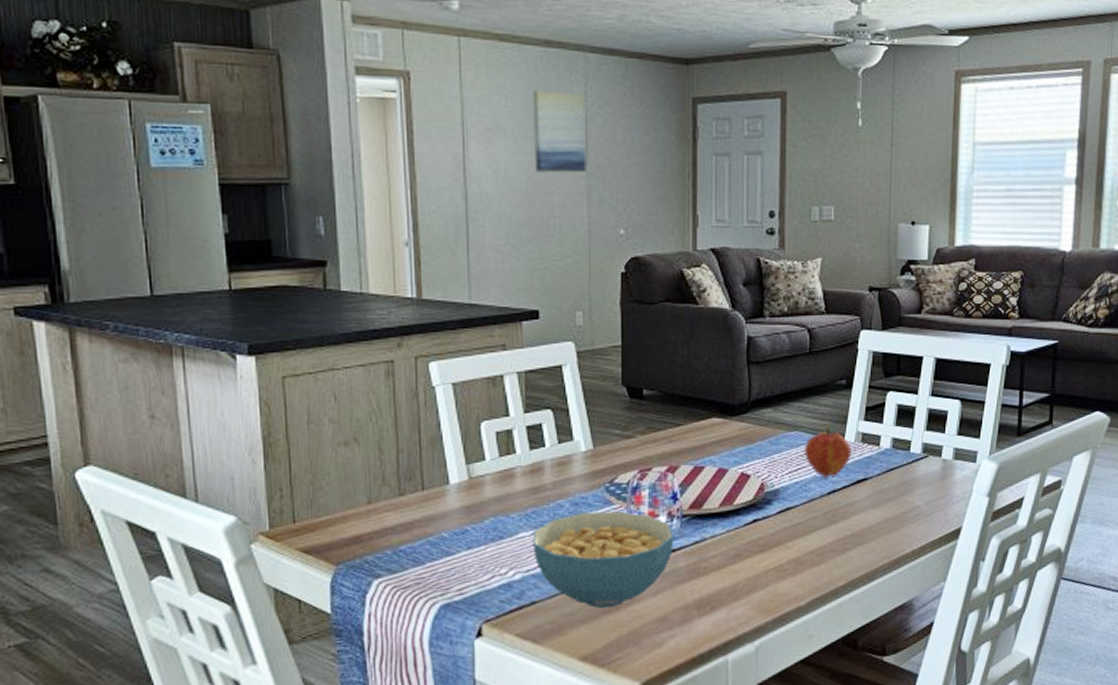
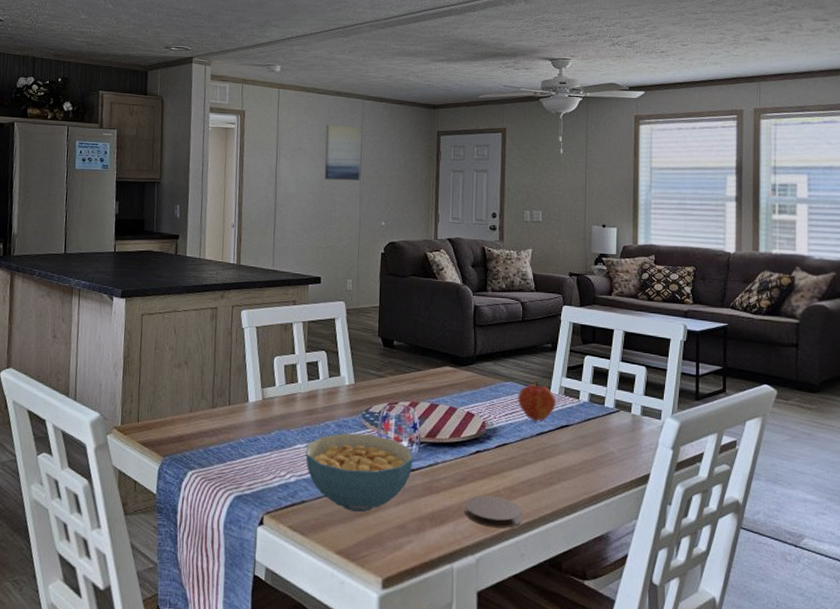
coaster: none [740,571,810,609] -> present [464,495,522,528]

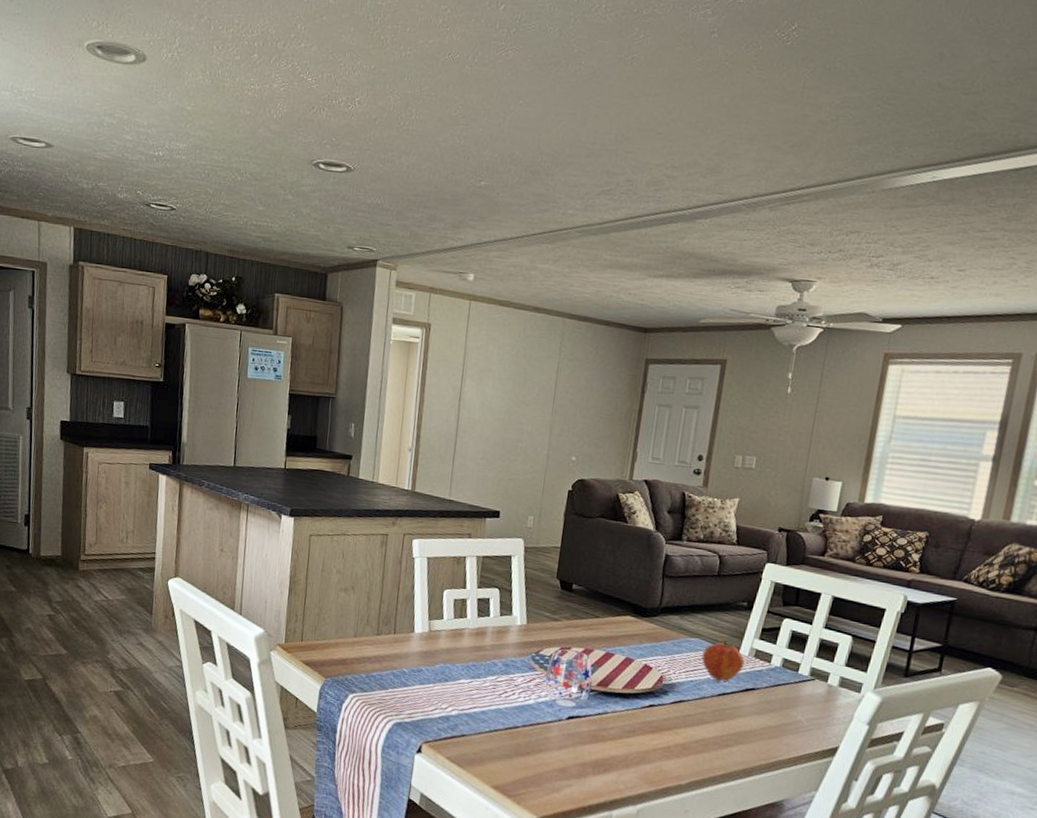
cereal bowl: present [305,433,414,512] -> none [469,672,582,752]
wall art: present [324,125,362,181] -> none [512,344,559,410]
coaster: present [464,495,522,528] -> none [629,749,692,784]

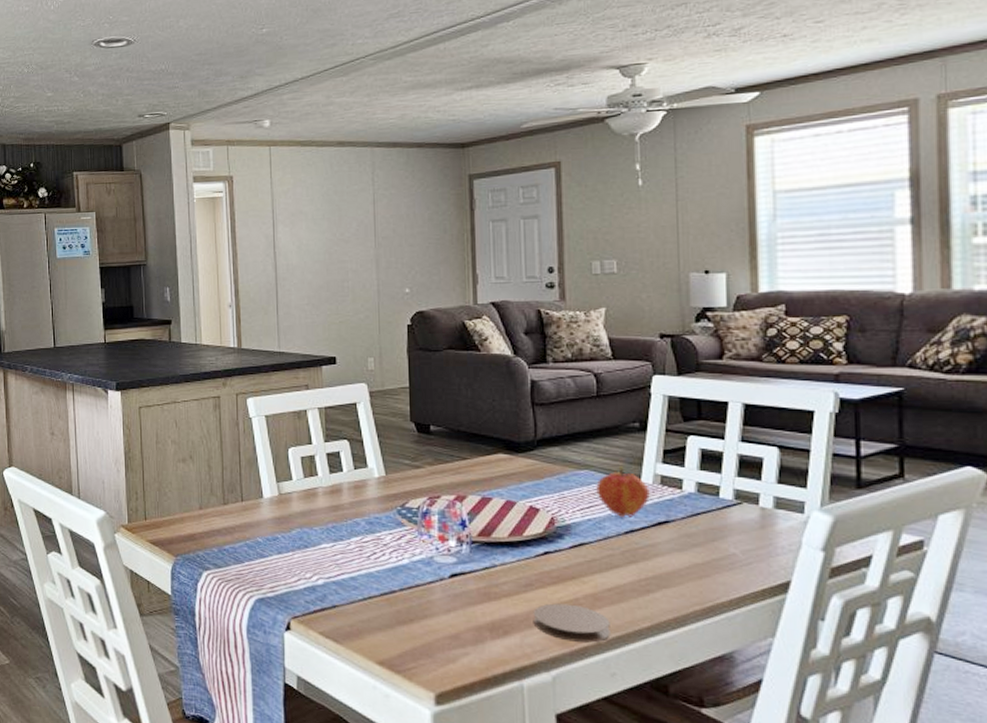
coaster: none [629,749,692,784] -> present [533,603,611,643]

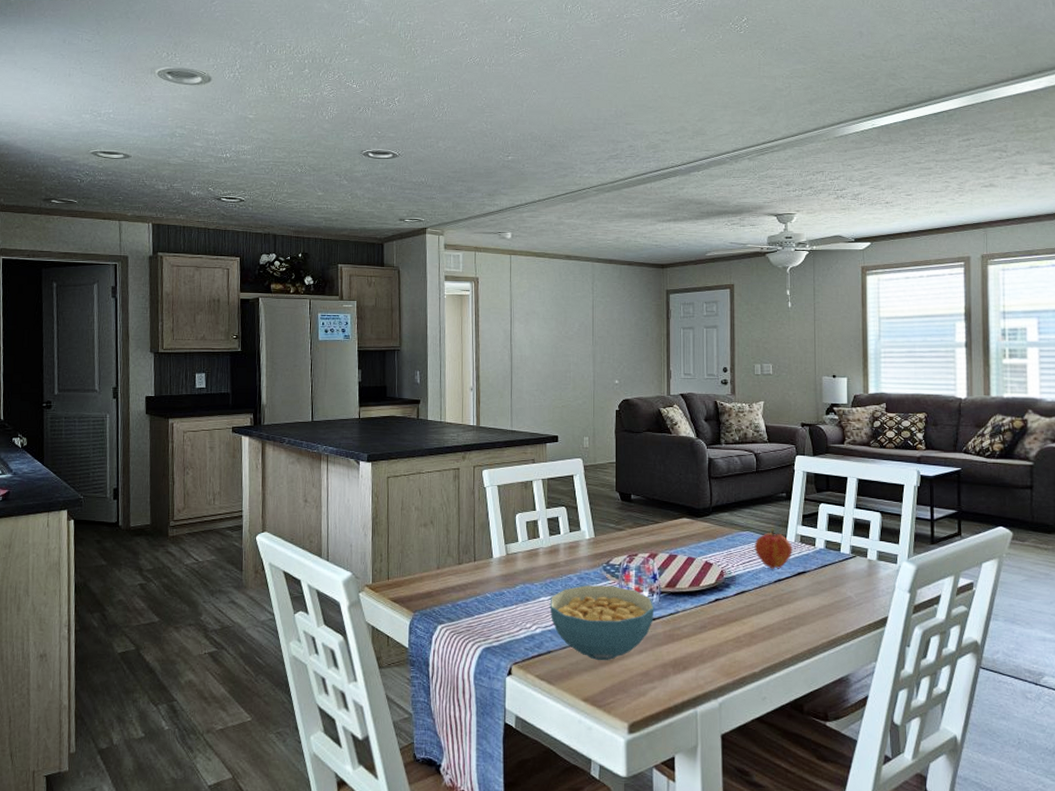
cereal bowl: none [333,531,464,619] -> present [549,585,655,660]
coaster: present [533,603,611,643] -> none [706,641,763,673]

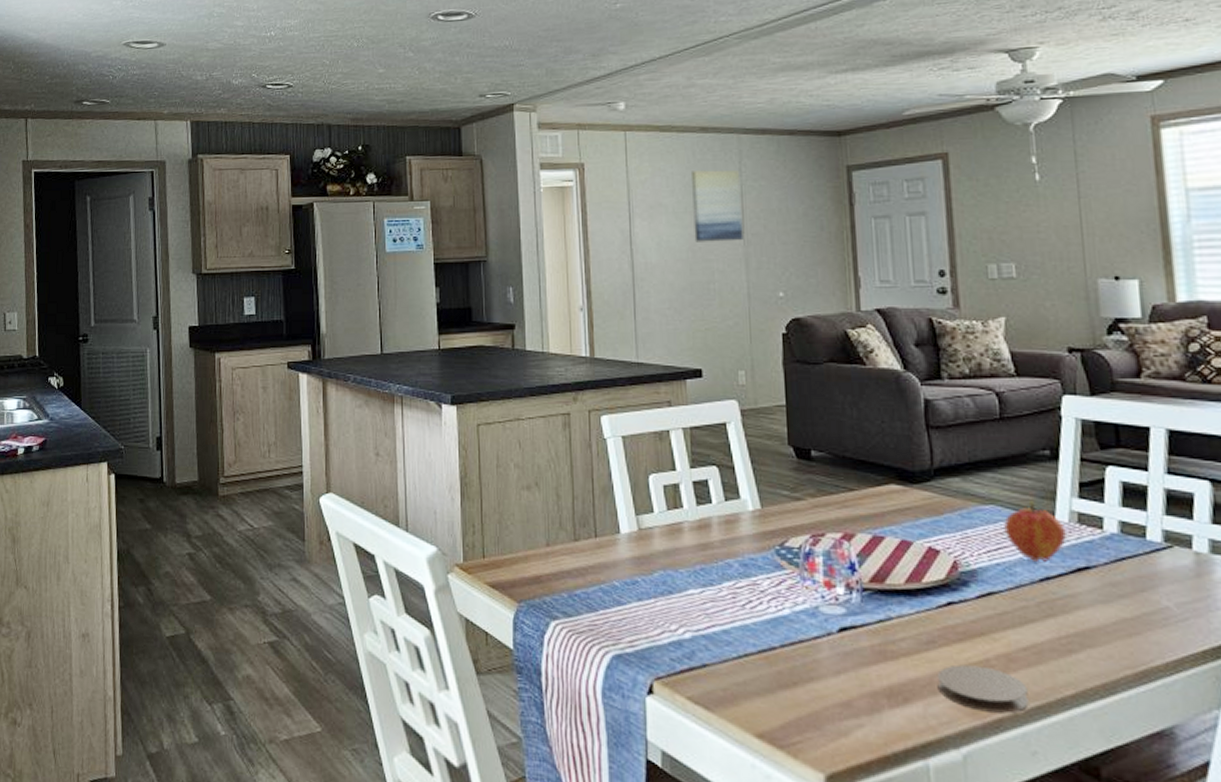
cereal bowl: present [549,585,655,660] -> none [701,575,855,682]
wall art: none [557,288,593,342] -> present [692,170,743,242]
coaster: none [706,641,763,673] -> present [936,664,1029,713]

